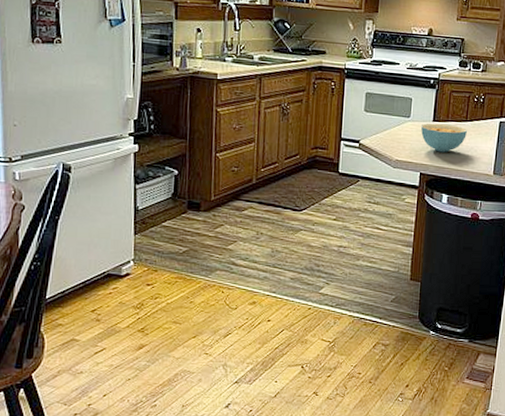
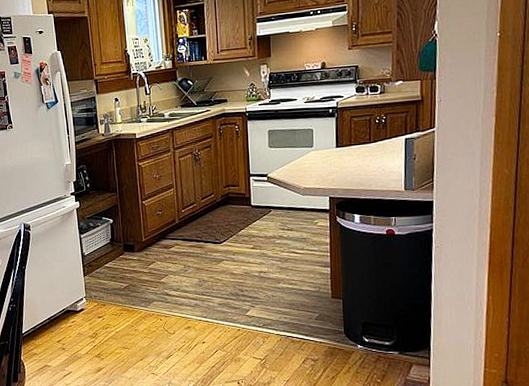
cereal bowl: present [421,123,467,153] -> none [325,148,372,176]

